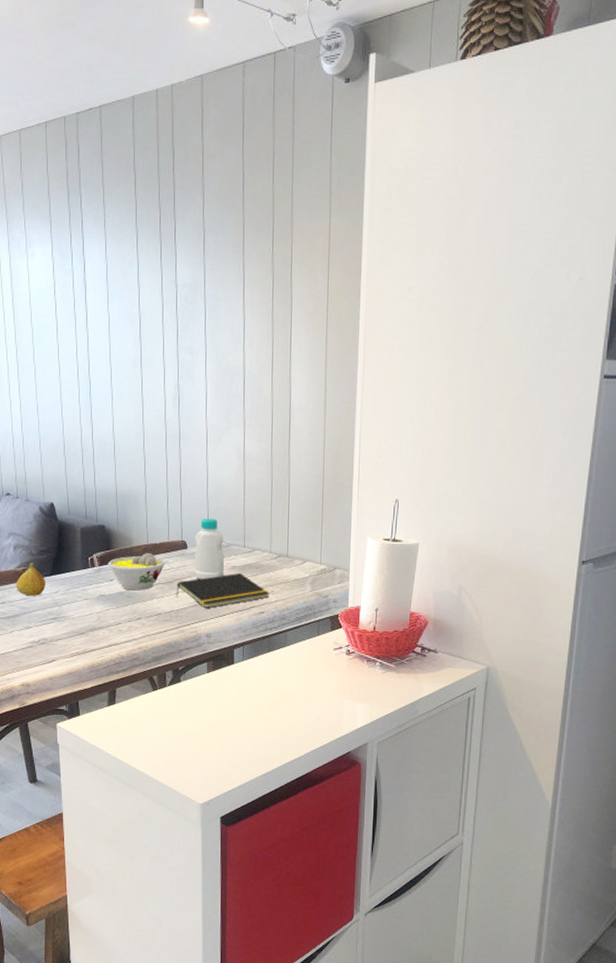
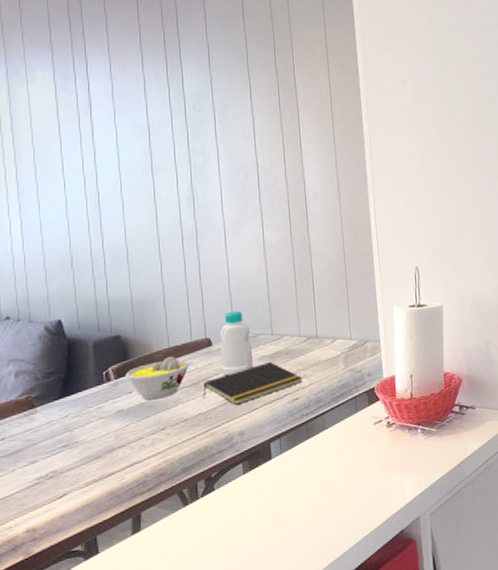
fruit: present [16,563,45,596] -> none [18,388,54,426]

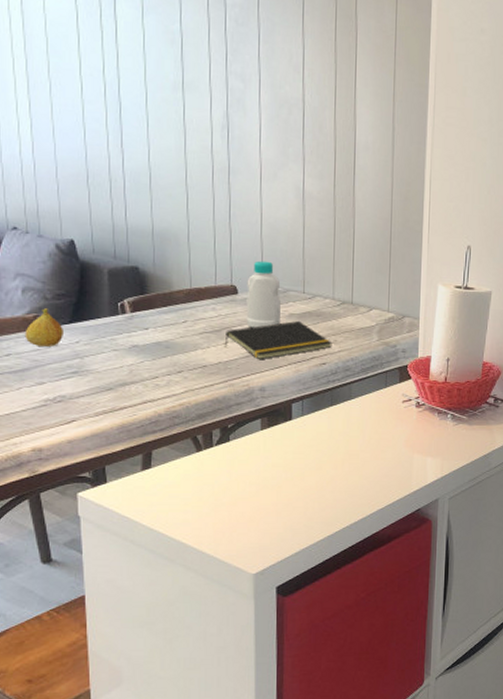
fruit: none [18,388,54,426] -> present [24,308,63,346]
bowl: present [126,356,189,400] -> none [142,298,212,341]

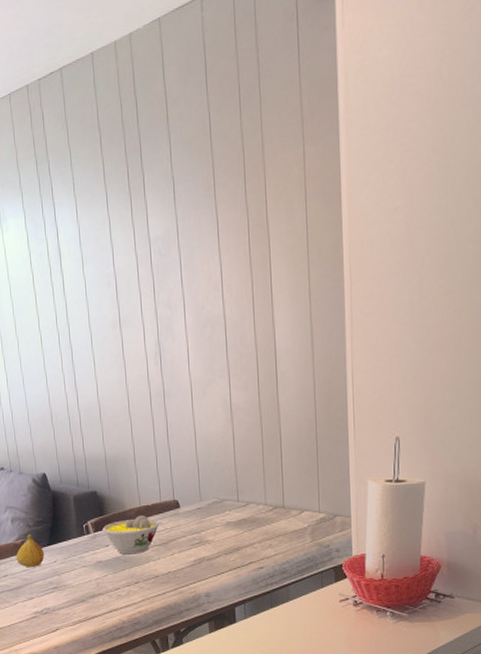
bowl: none [142,298,212,341] -> present [102,515,159,555]
notepad: present [224,320,332,360] -> none [172,528,268,568]
bottle: present [246,261,282,328] -> none [187,474,220,538]

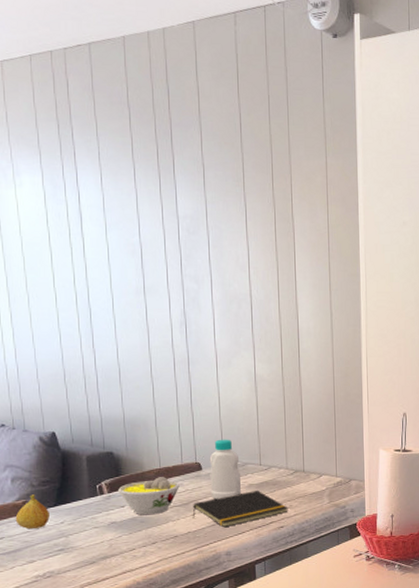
notepad: none [172,528,268,568] -> present [192,490,288,528]
bottle: none [187,474,220,538] -> present [209,439,242,499]

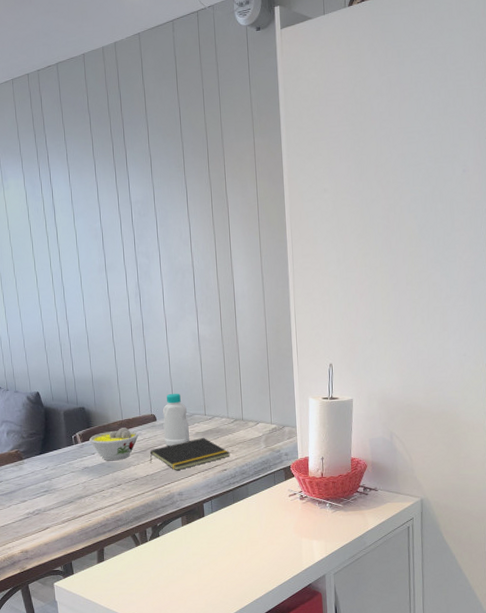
fruit: present [15,494,50,529] -> none [10,445,37,474]

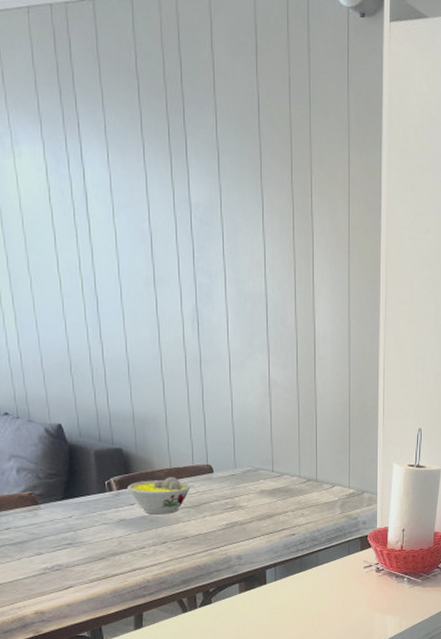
notepad: present [150,437,230,471] -> none [203,496,300,532]
bottle: present [162,393,190,446] -> none [221,442,254,503]

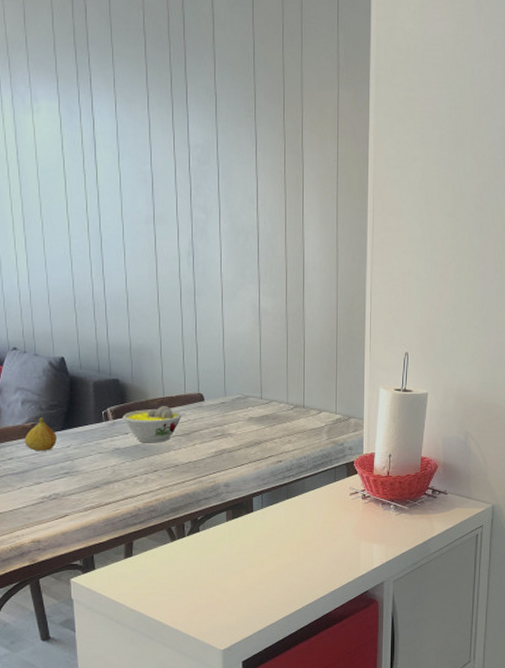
fruit: none [21,487,57,521] -> present [24,418,57,451]

